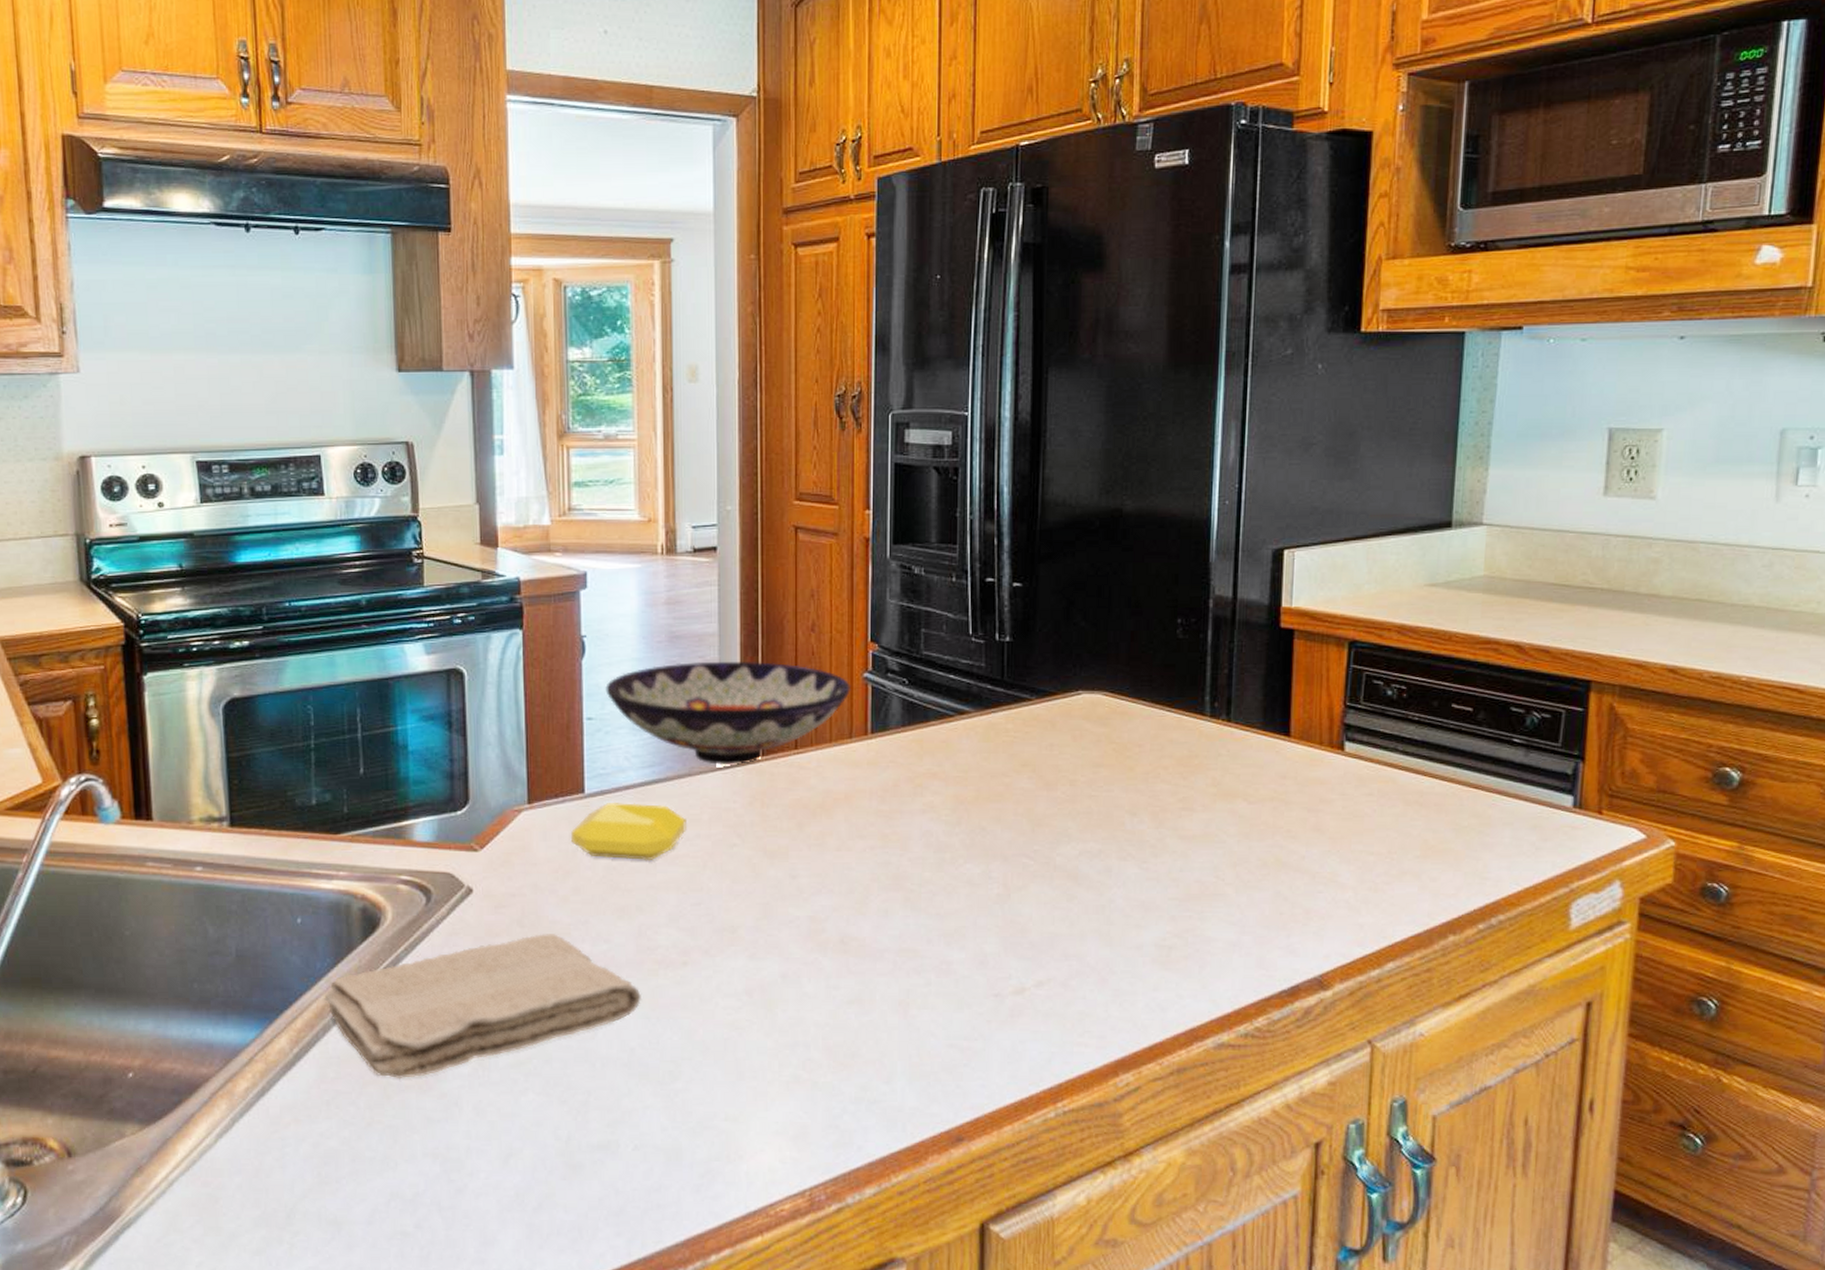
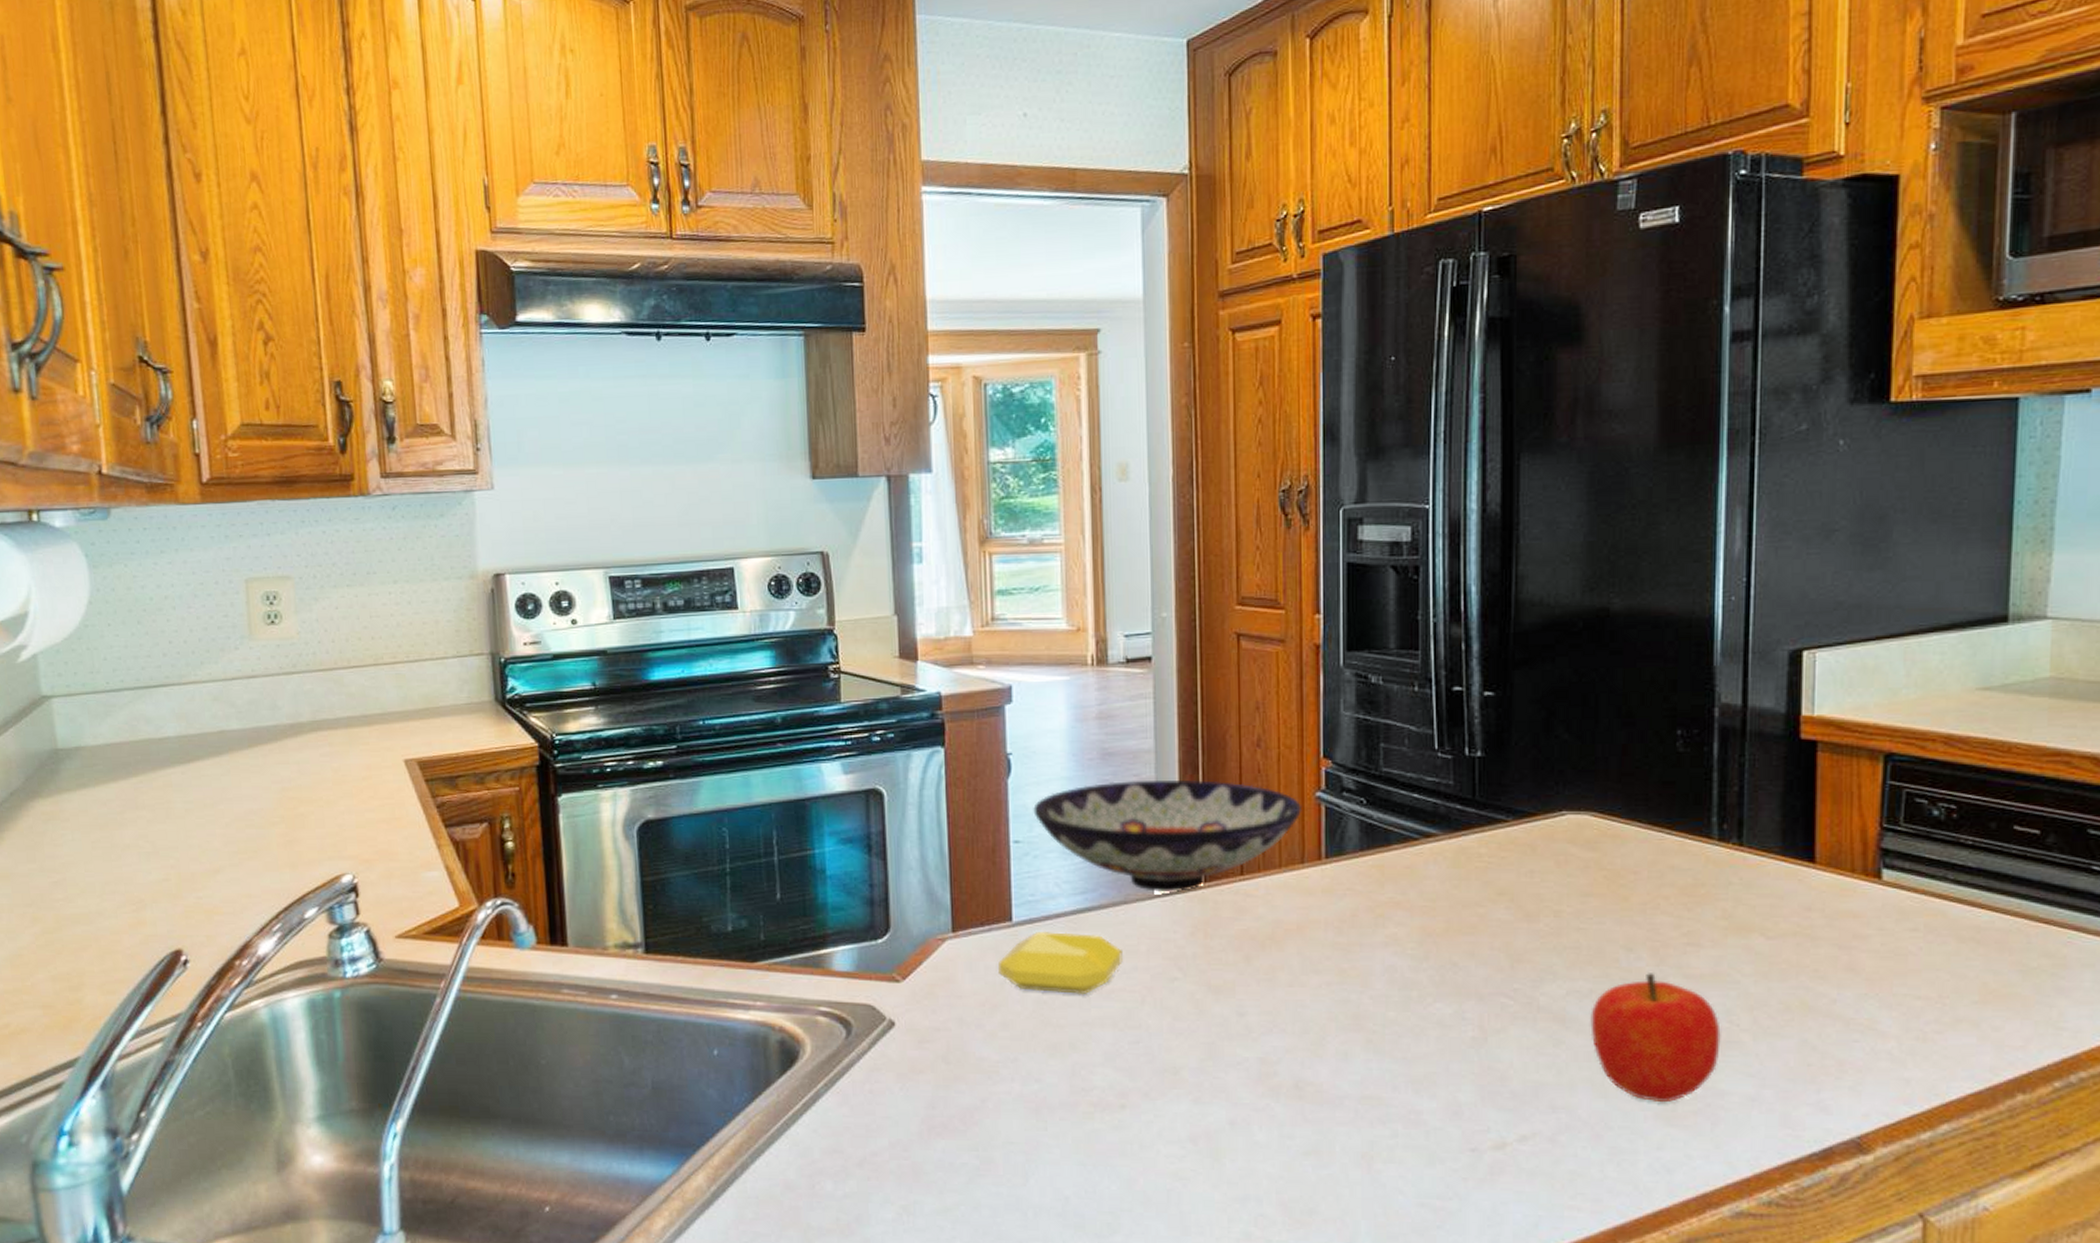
washcloth: present [324,934,641,1079] -> none [742,1071,1076,1223]
fruit: none [1099,835,1209,950] -> present [1590,973,1721,1103]

